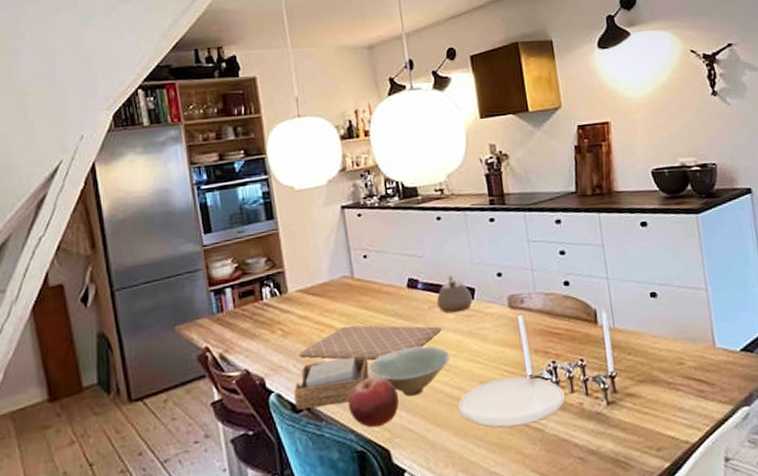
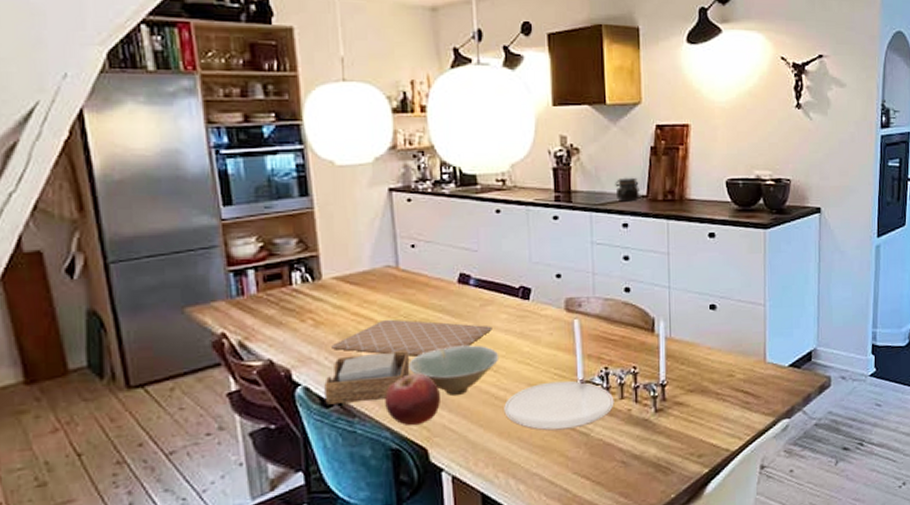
teapot: present [436,276,473,313] -> none [488,273,528,313]
jar: none [544,175,569,200] -> present [615,177,640,202]

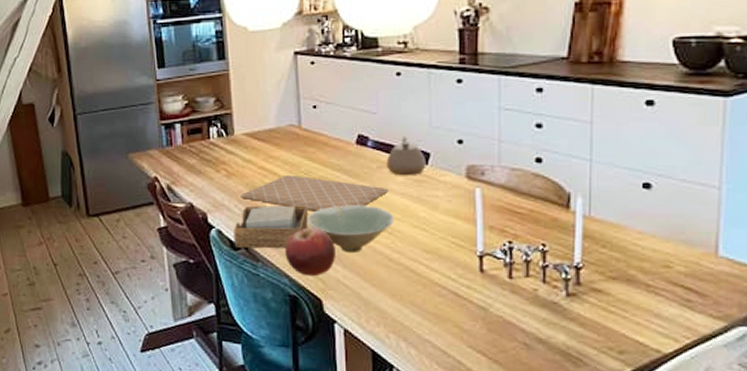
teapot: none [488,273,528,313] -> present [386,137,426,176]
plate: present [504,380,614,431] -> none [398,250,518,301]
jar: present [615,177,640,202] -> none [529,37,559,64]

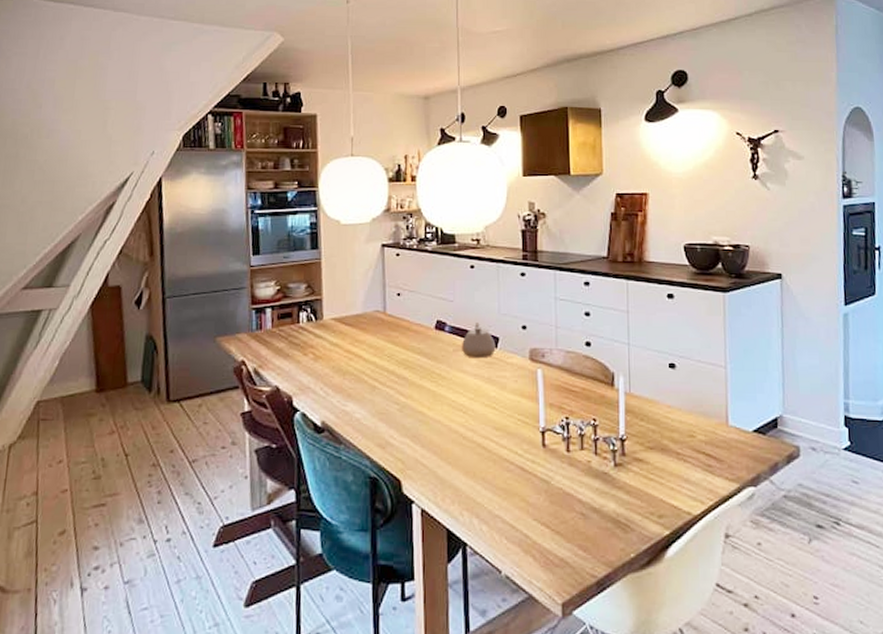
napkin holder: present [234,205,308,249] -> none [318,387,391,431]
placemat: present [241,174,389,212] -> none [326,357,463,393]
fruit: present [285,227,335,277] -> none [367,408,415,457]
bowl: present [307,205,395,254] -> none [389,386,468,433]

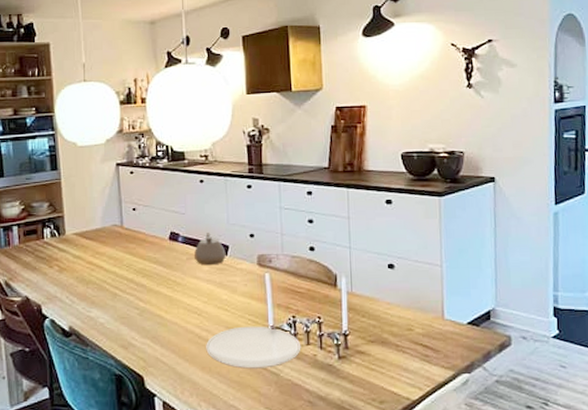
plate: none [471,427,574,475] -> present [206,326,301,369]

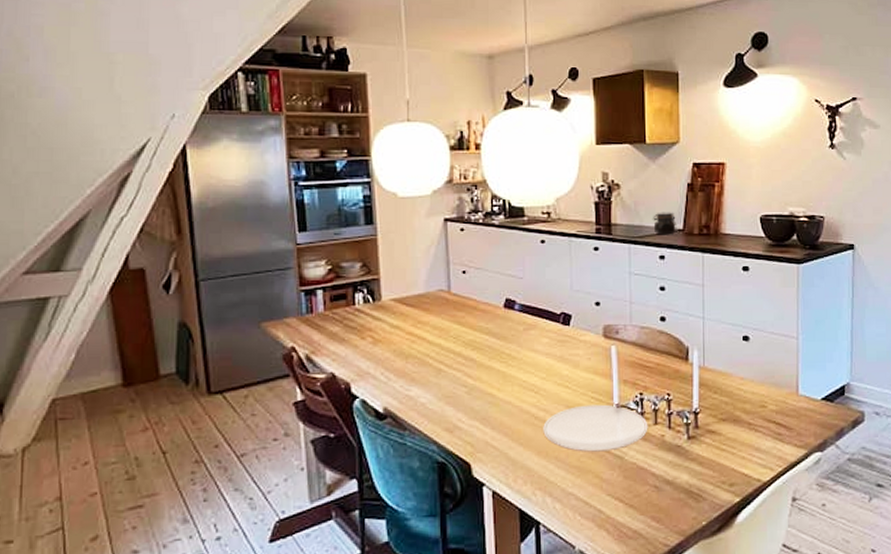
teapot: present [193,233,226,266] -> none [531,300,568,337]
jar: none [300,152,322,173] -> present [653,212,676,235]

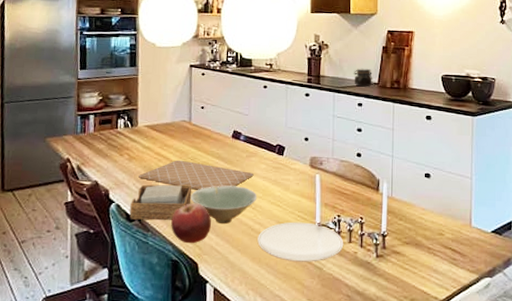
napkin holder: none [379,369,457,417] -> present [129,184,192,221]
placemat: none [387,339,534,375] -> present [138,160,254,190]
fruit: none [434,391,484,441] -> present [171,203,211,244]
bowl: none [456,366,540,415] -> present [190,185,257,225]

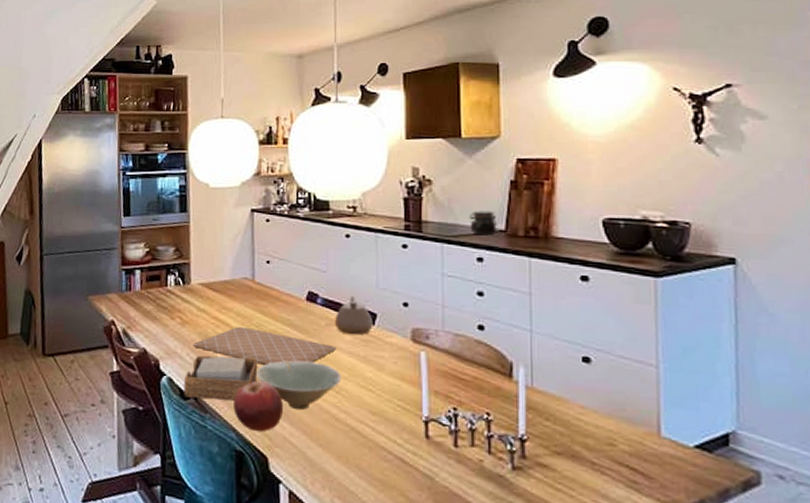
teapot: none [253,134,282,164] -> present [334,296,373,335]
plate: present [257,222,344,262] -> none [344,412,463,469]

